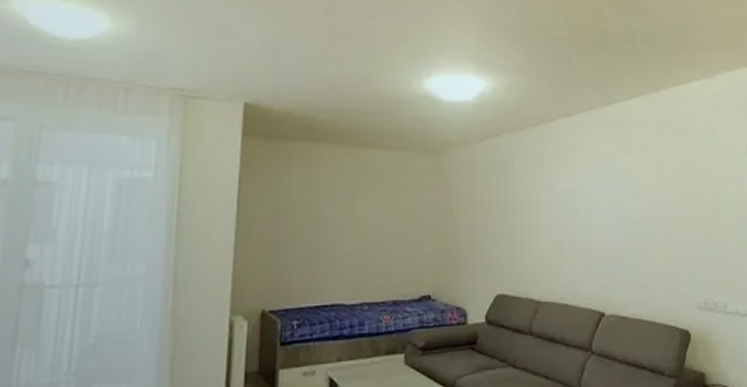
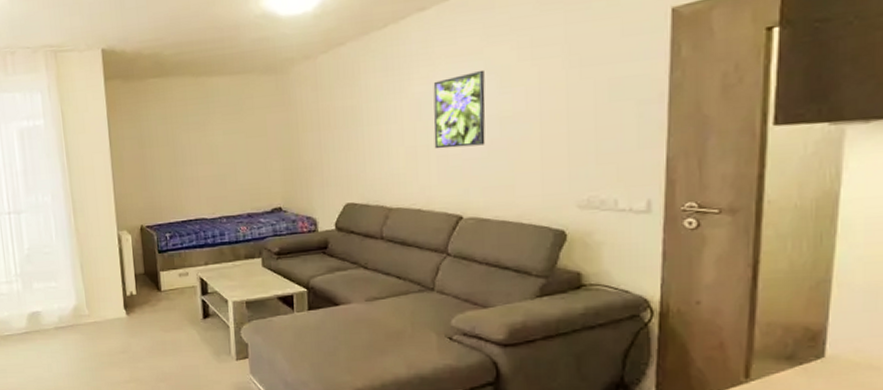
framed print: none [578,175,622,245] -> present [433,69,486,149]

